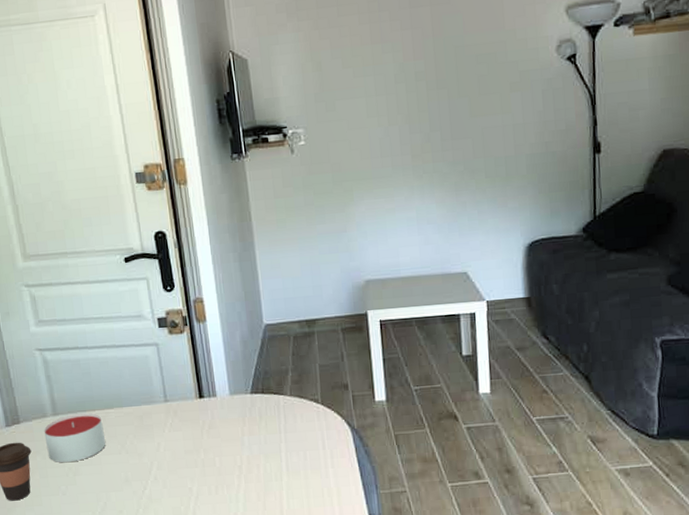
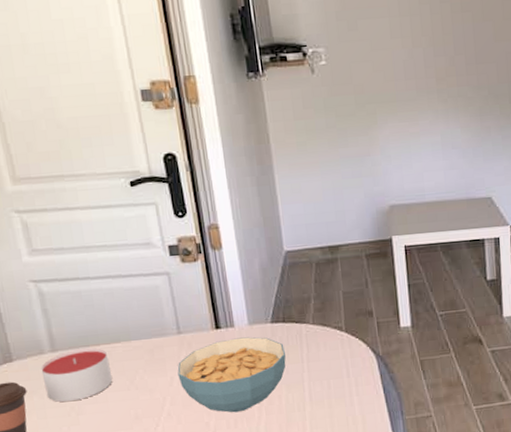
cereal bowl: none [164,406,265,480] -> present [177,337,286,413]

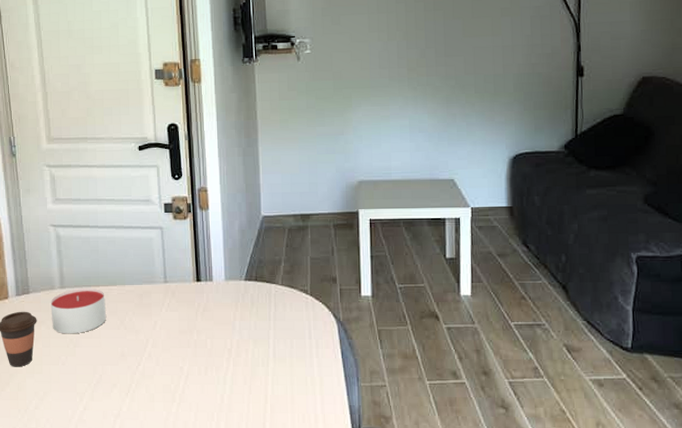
cereal bowl: present [177,337,286,413] -> none [161,291,255,361]

